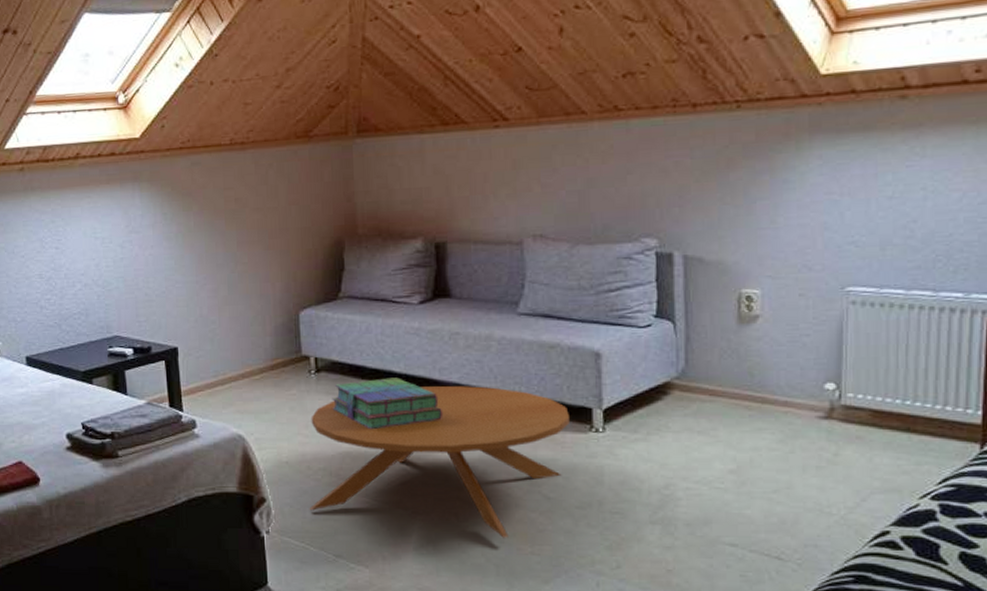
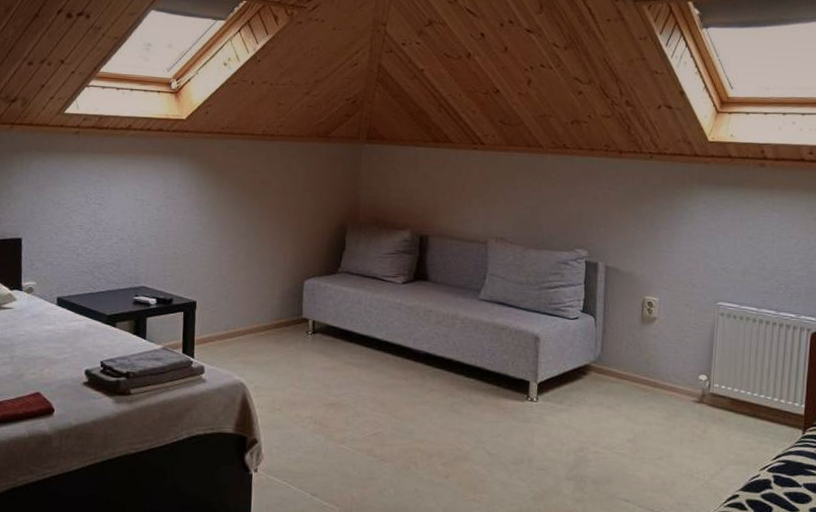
coffee table: present [309,386,569,538] -> none [294,353,512,486]
stack of books: present [332,377,443,430] -> none [323,343,413,386]

